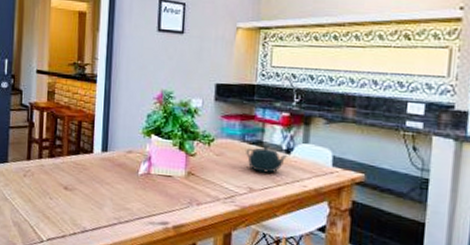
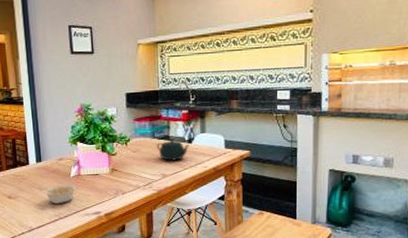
legume: none [99,181,144,206] -> present [38,184,77,204]

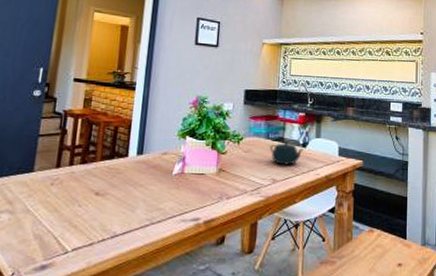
legume: present [38,184,77,204] -> none [132,183,178,206]

